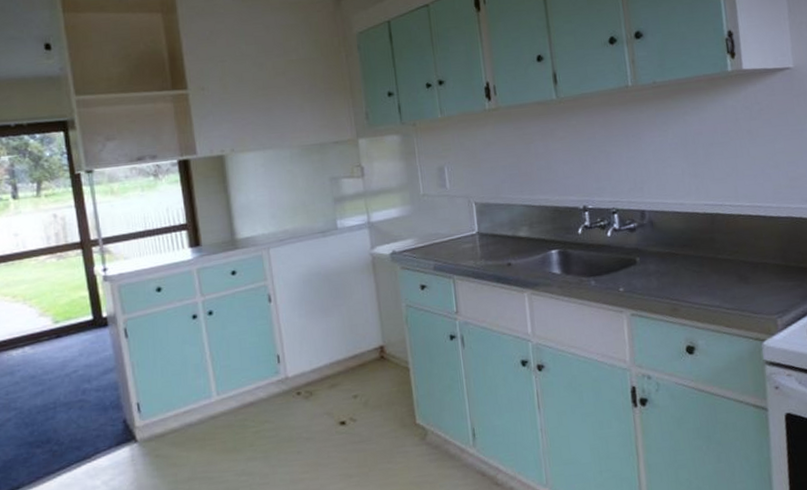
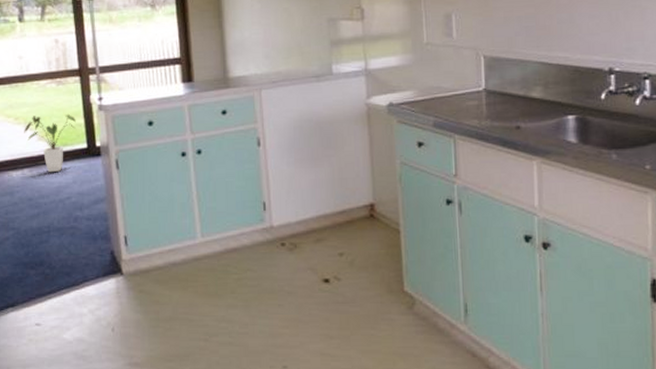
house plant: none [23,287,80,348] -> present [24,113,76,173]

